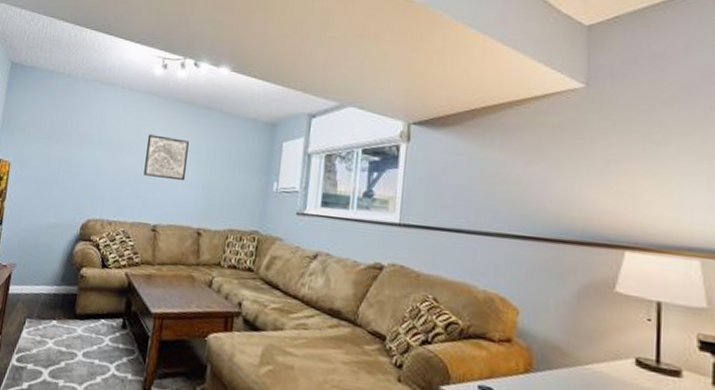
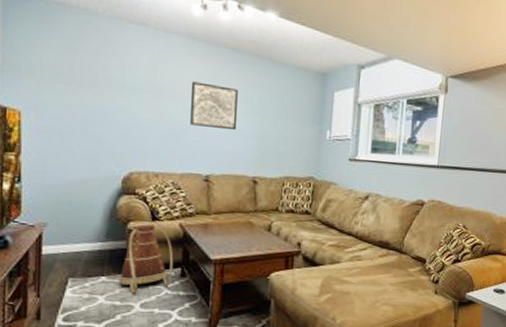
basket: none [67,271,117,341] -> present [119,224,174,294]

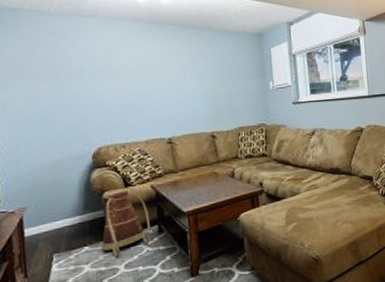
wall art: present [190,81,238,131] -> none [144,58,191,97]

